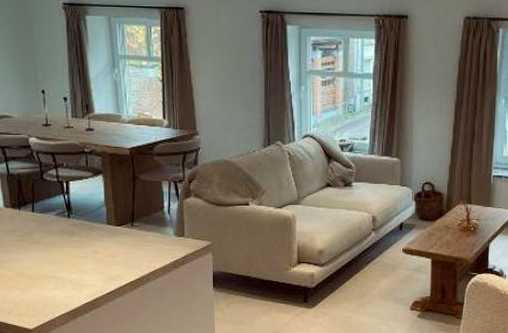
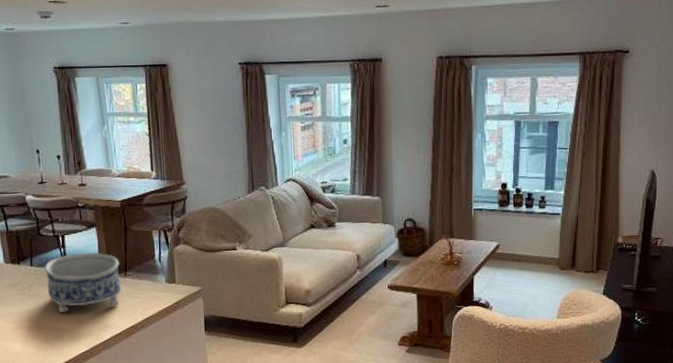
decorative bowl: none [46,201,127,262] -> present [44,252,121,313]

